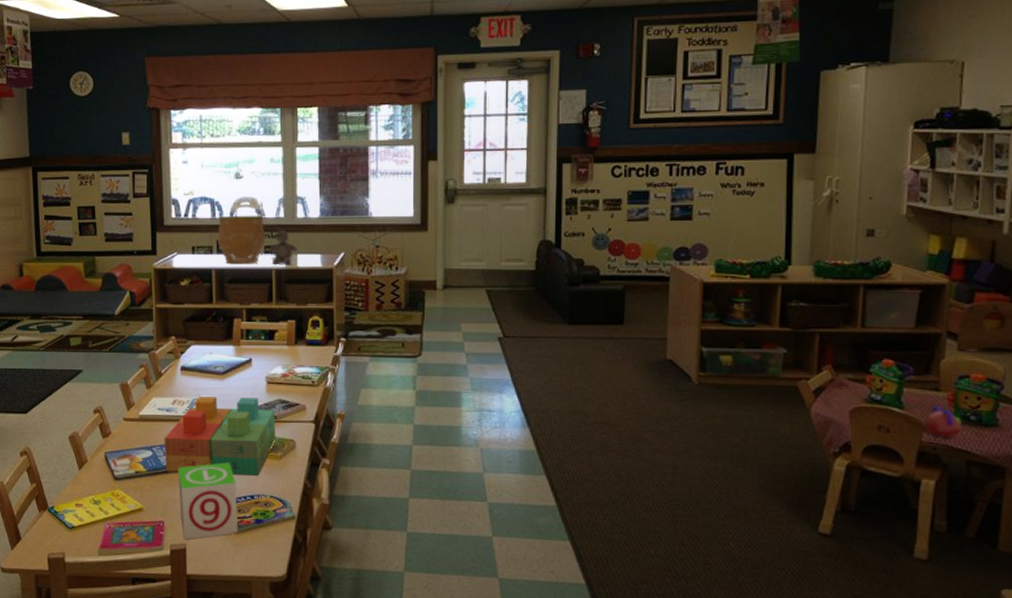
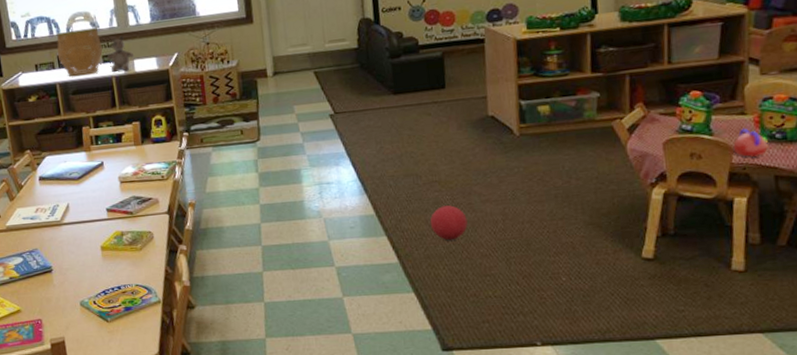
toy blocks: present [164,397,276,476] -> none [32,197,135,274]
toy block: present [177,462,239,539] -> none [48,259,111,333]
ball: none [594,450,634,489] -> present [429,205,468,241]

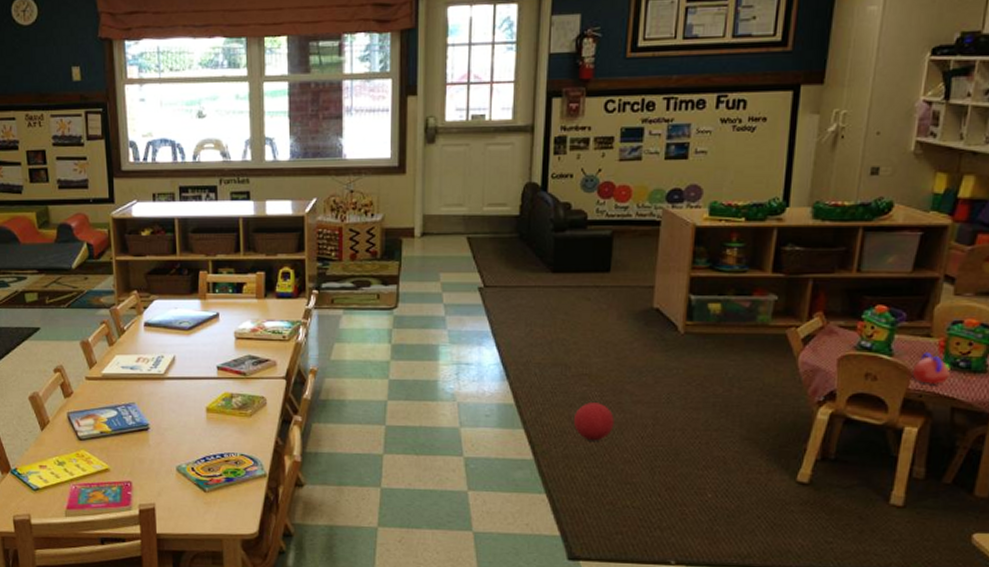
basket: present [55,25,103,76] -> none [179,156,232,213]
stuffed animal: present [107,35,135,73] -> none [235,171,267,213]

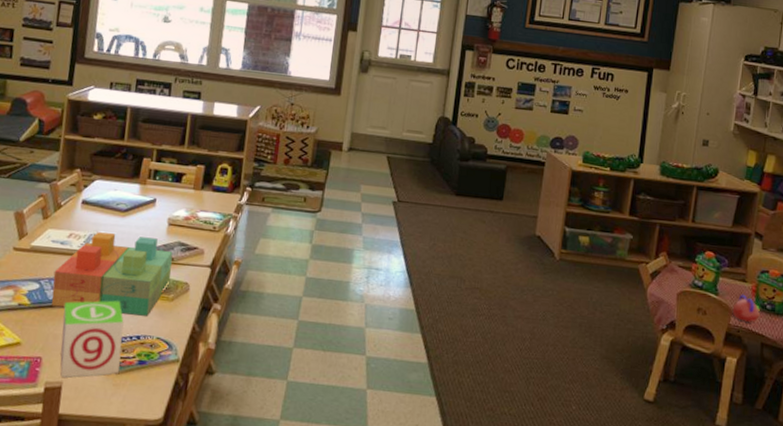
toy blocks: none [129,354,246,434] -> present [51,232,173,316]
toy block: none [144,421,209,499] -> present [60,300,124,378]
ball: present [573,402,614,441] -> none [464,314,499,350]

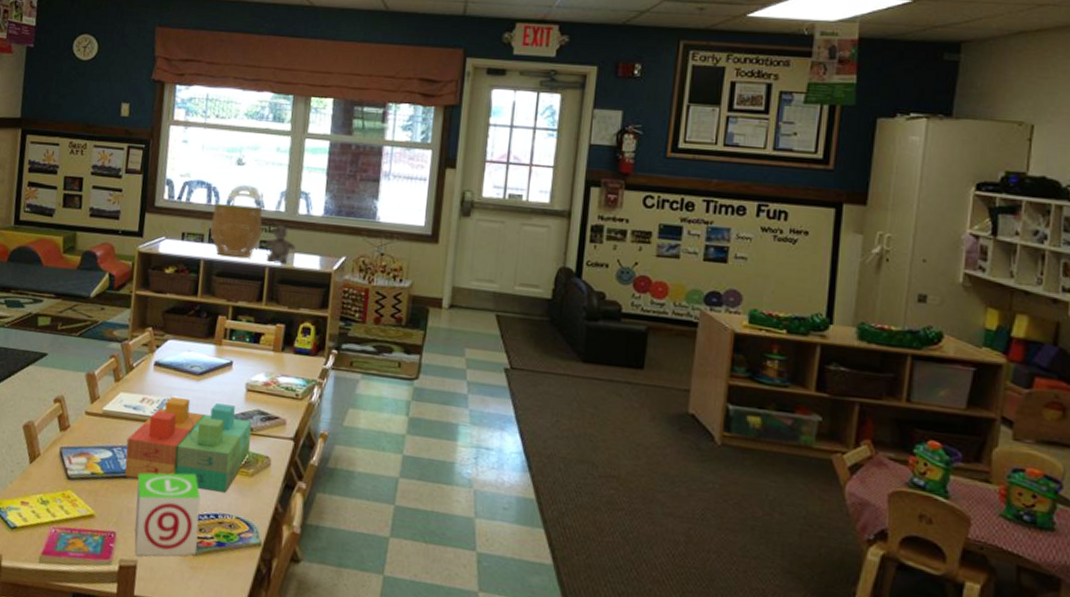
basket: none [136,54,187,106] -> present [209,201,263,258]
stuffed animal: none [187,74,217,112] -> present [264,222,297,264]
toy animal: present [732,294,761,322] -> none [971,498,1015,538]

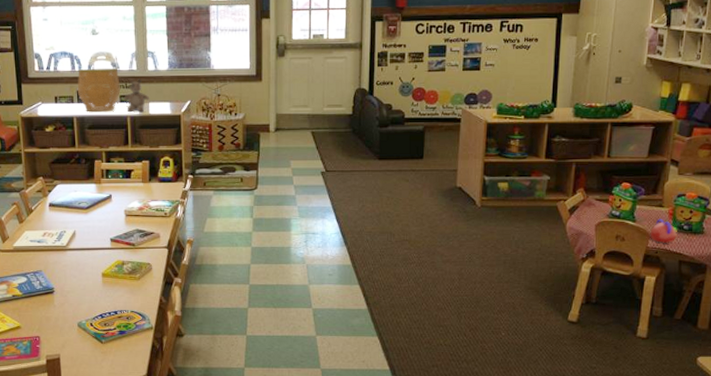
toy blocks: present [124,397,252,493] -> none [36,229,135,294]
toy block: present [134,472,201,557] -> none [50,285,105,350]
toy animal: none [971,498,1015,538] -> present [650,218,678,243]

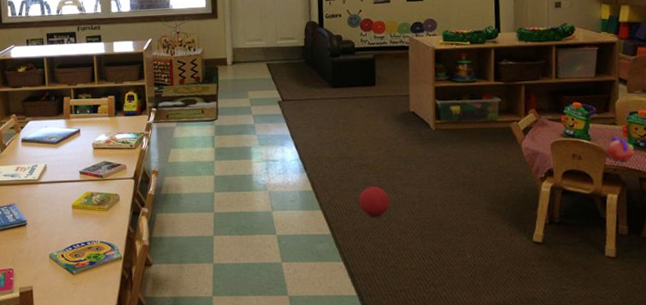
basket: present [77,66,121,112] -> none [47,10,87,53]
stuffed animal: present [124,79,150,113] -> none [90,20,114,52]
ball: none [397,262,429,293] -> present [358,186,390,217]

